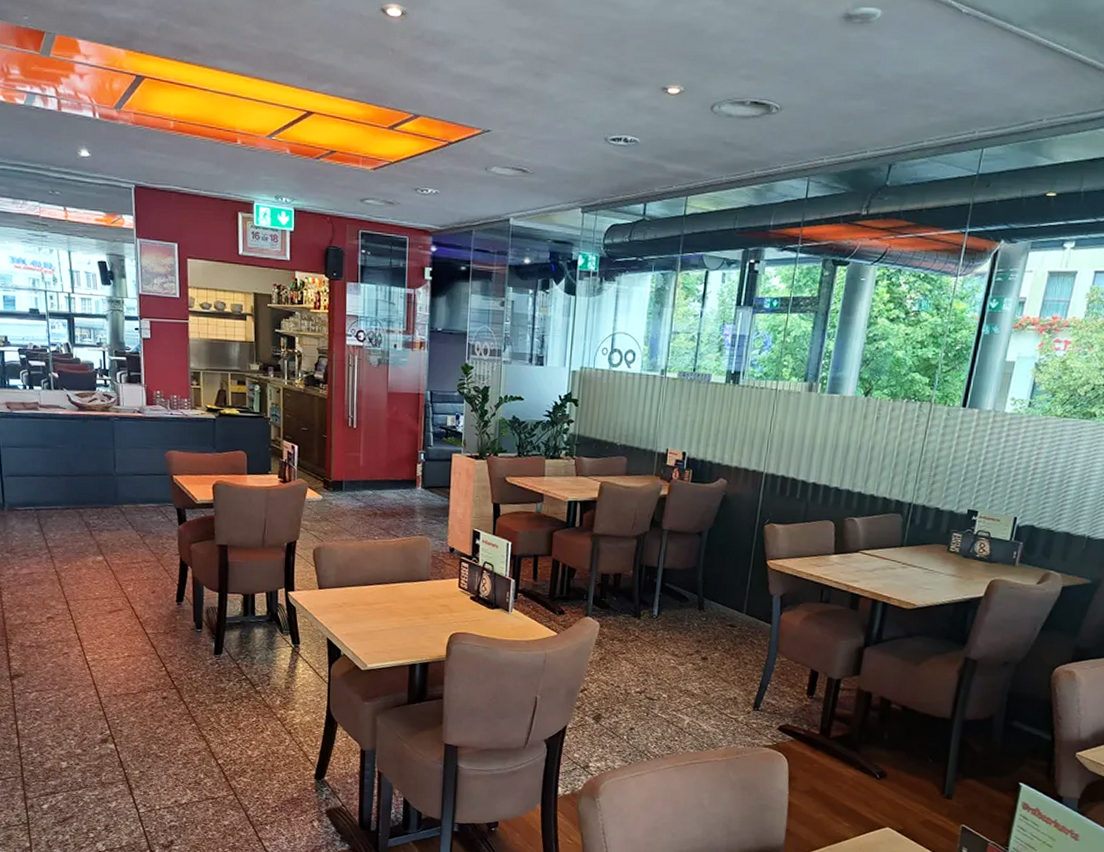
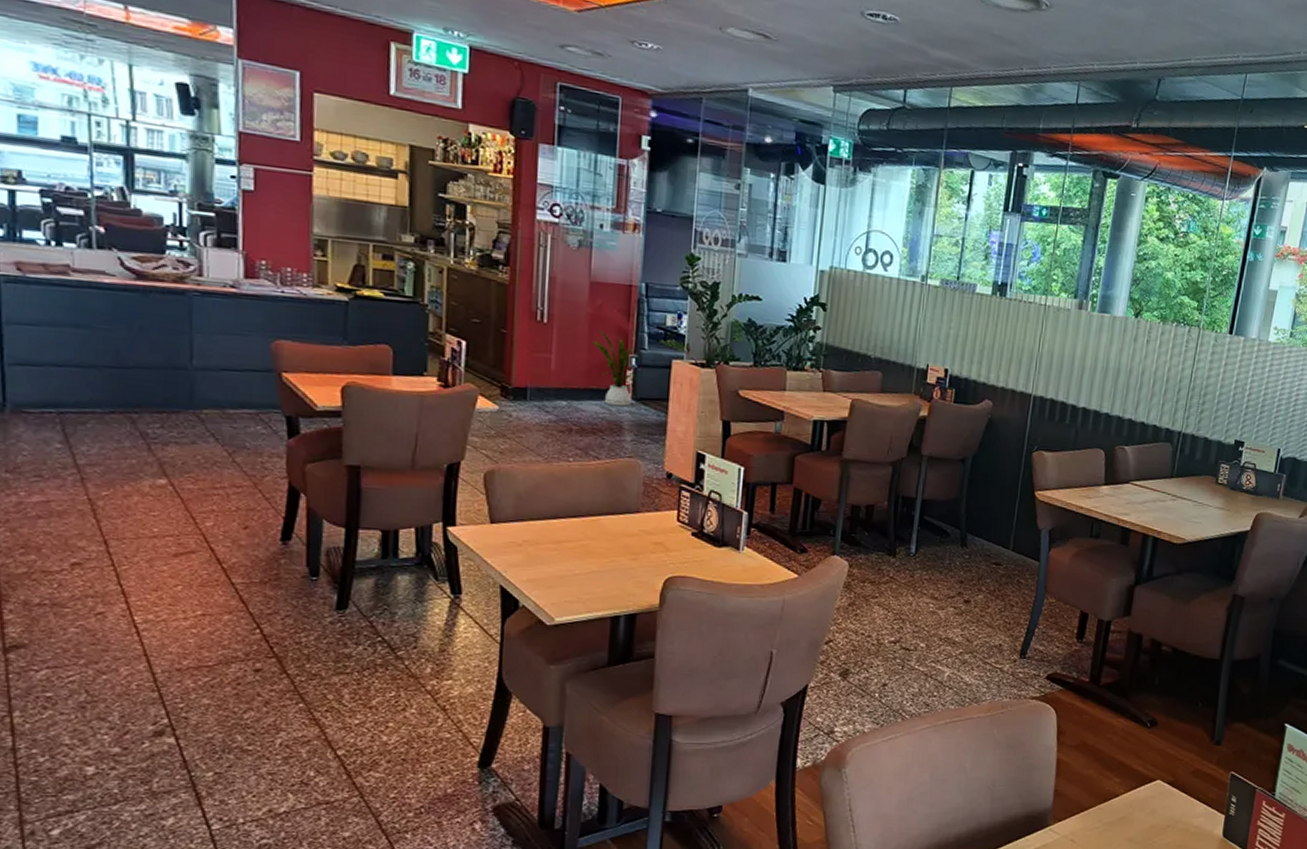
house plant: none [391,432,425,494] -> present [593,330,637,407]

